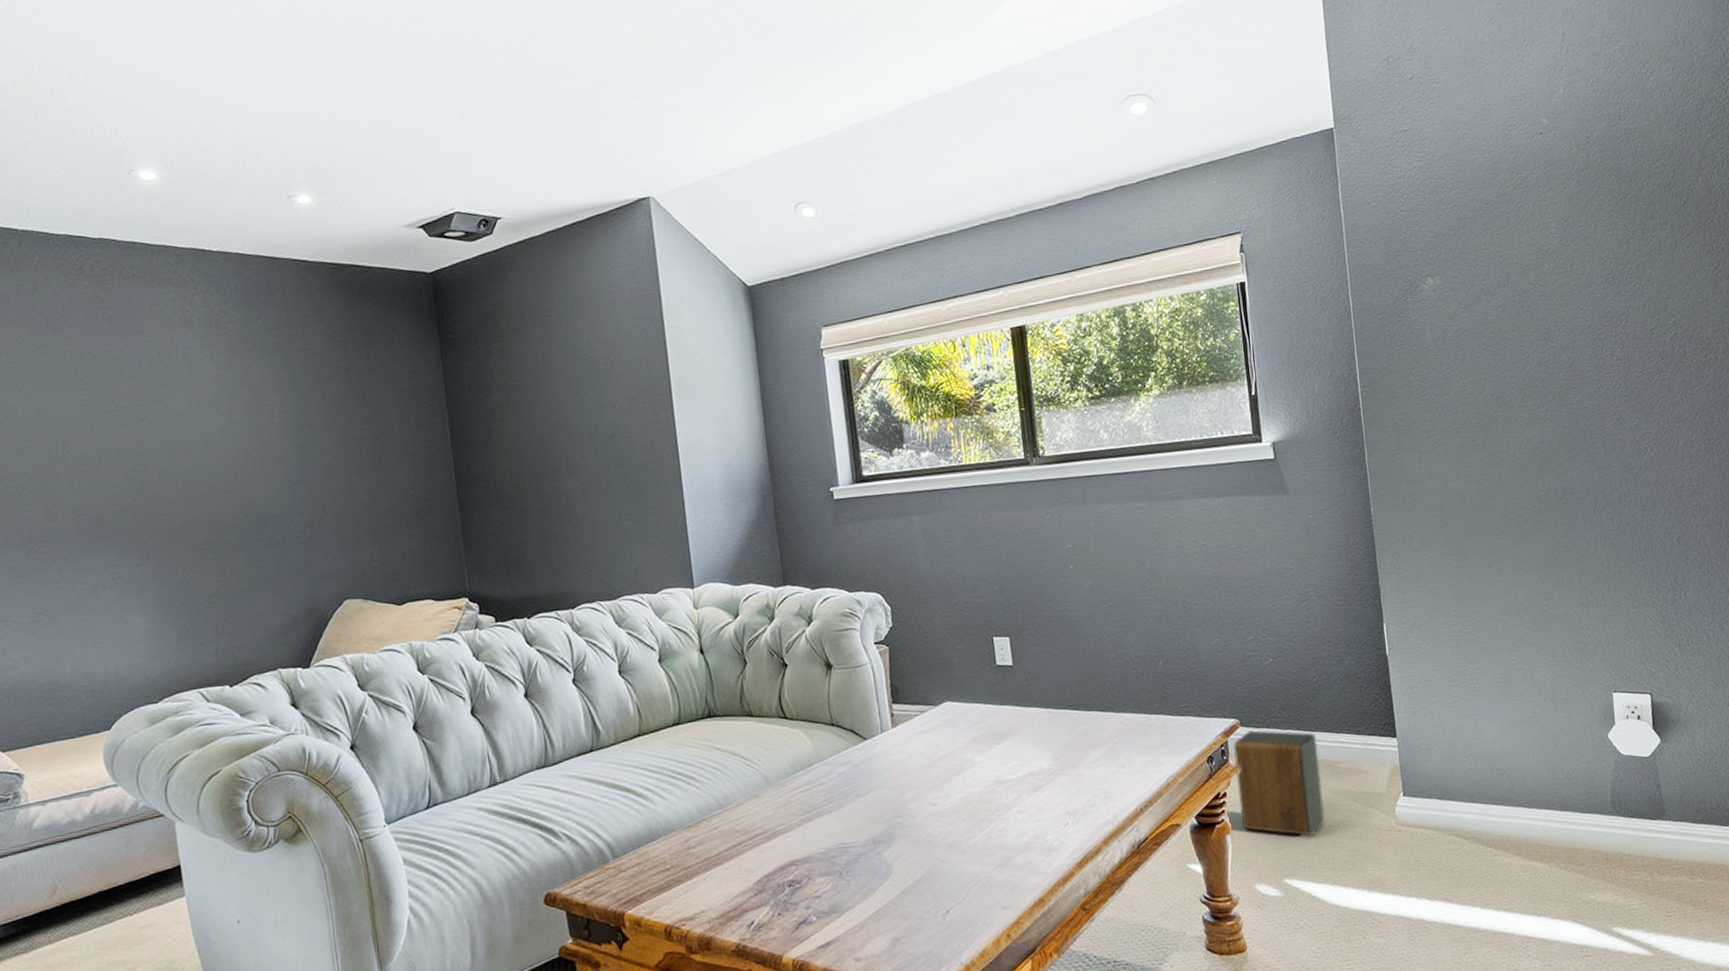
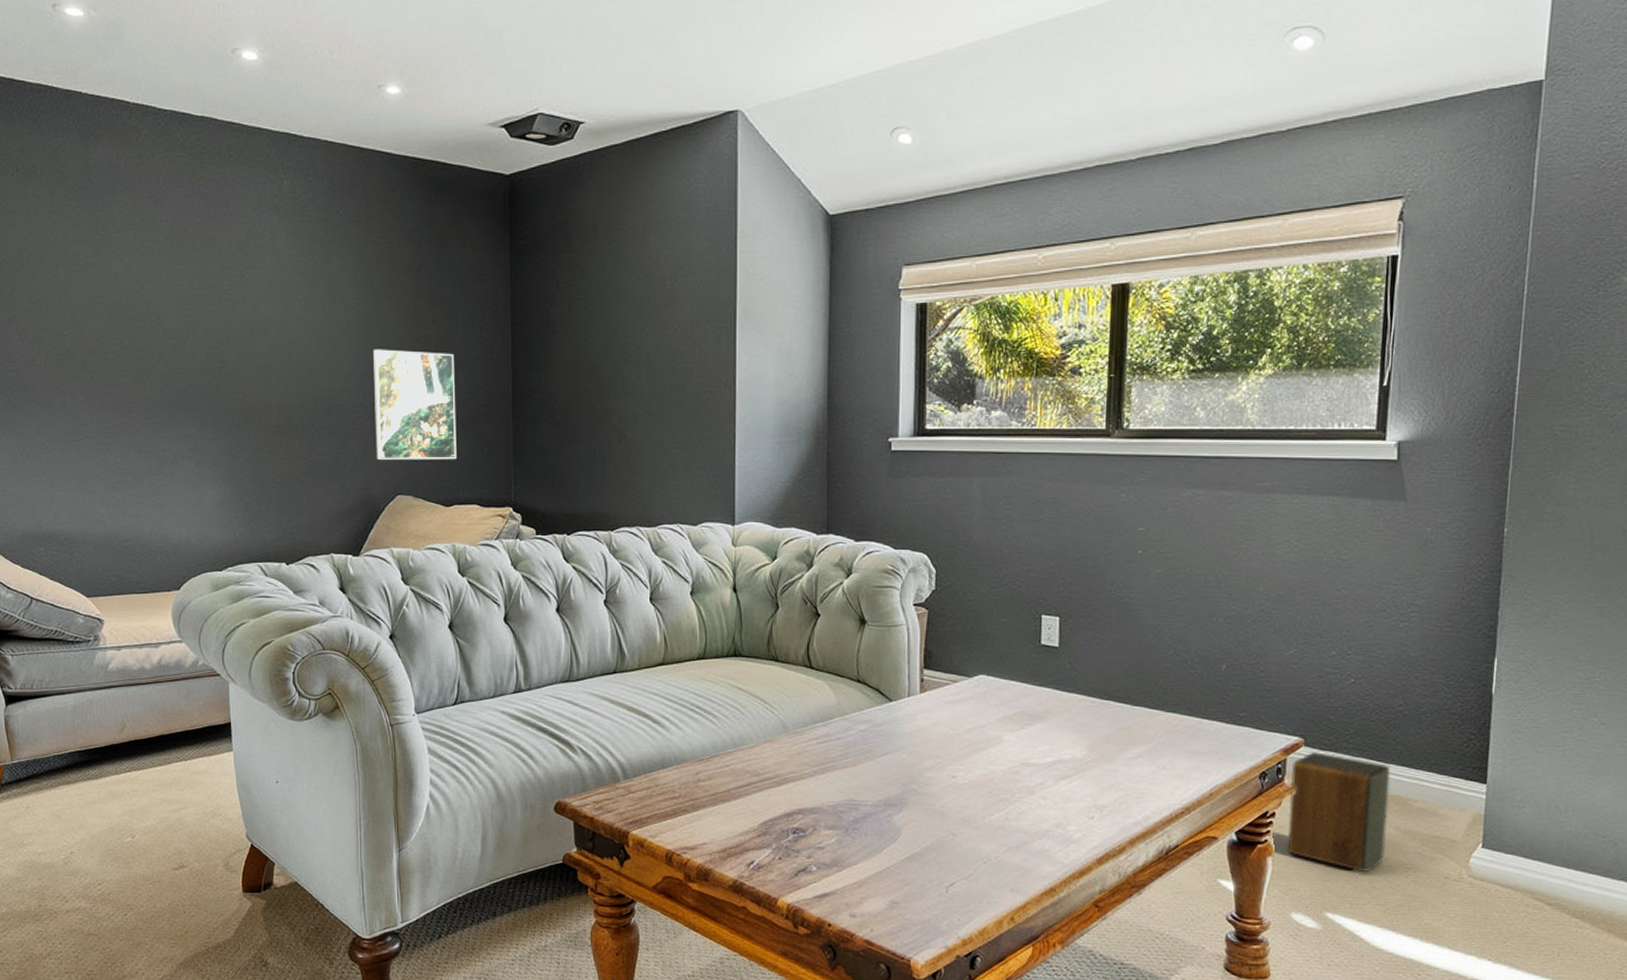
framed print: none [305,451,405,566] -> present [372,349,457,460]

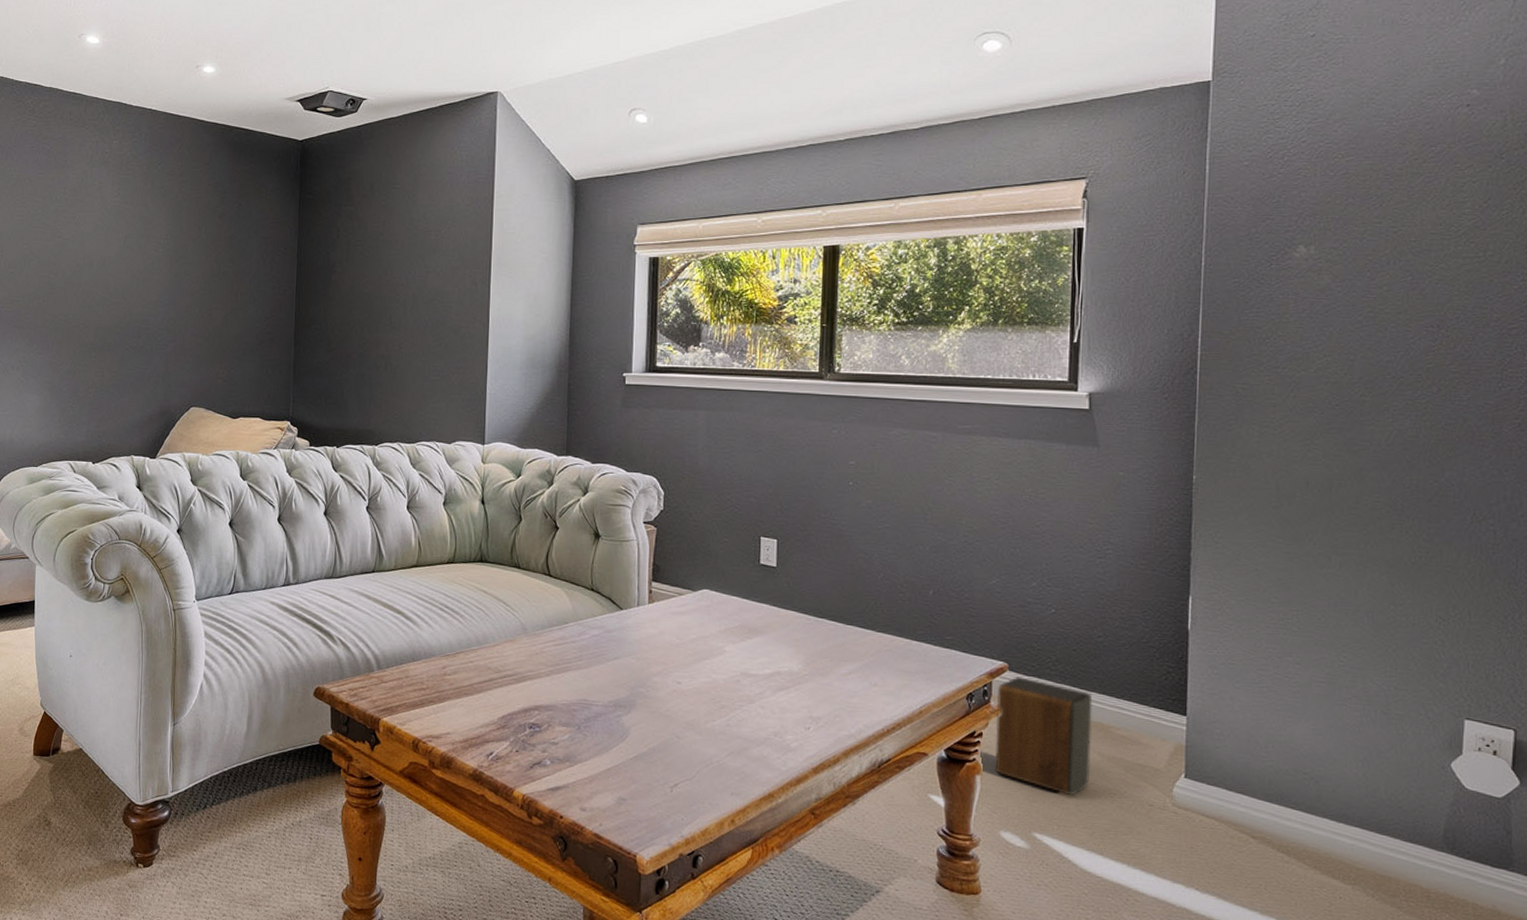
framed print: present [372,349,457,460] -> none [175,282,247,379]

